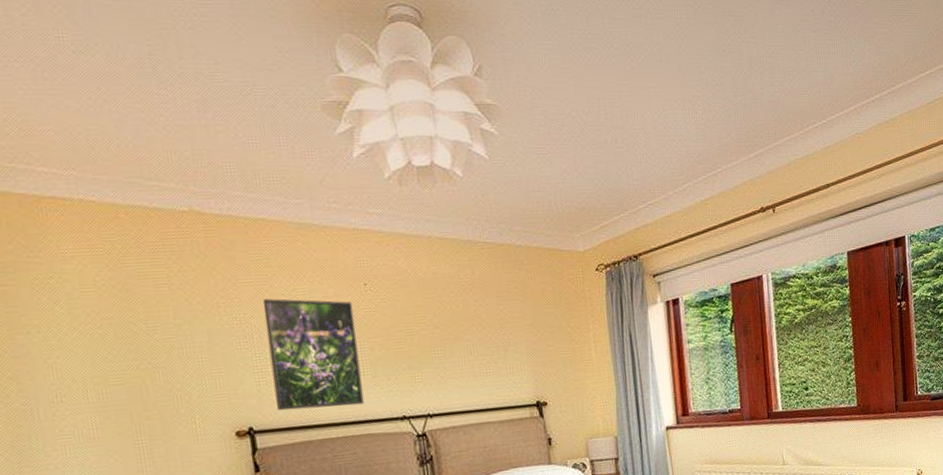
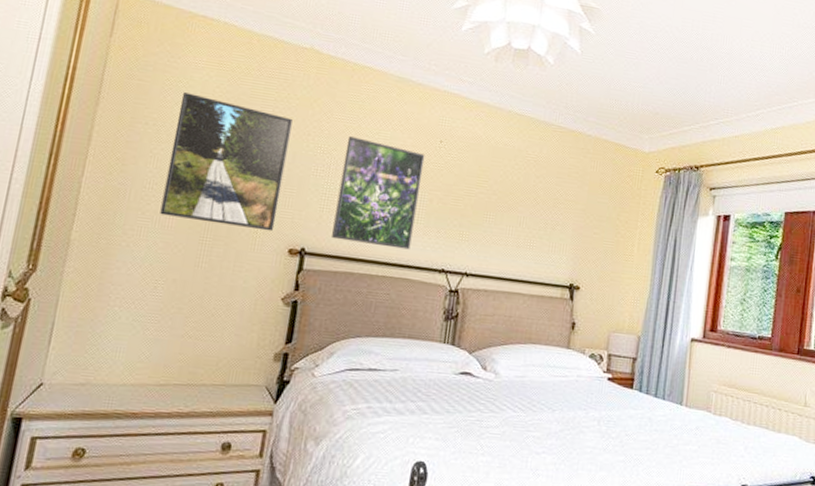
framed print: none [59,288,213,428] -> present [160,92,293,232]

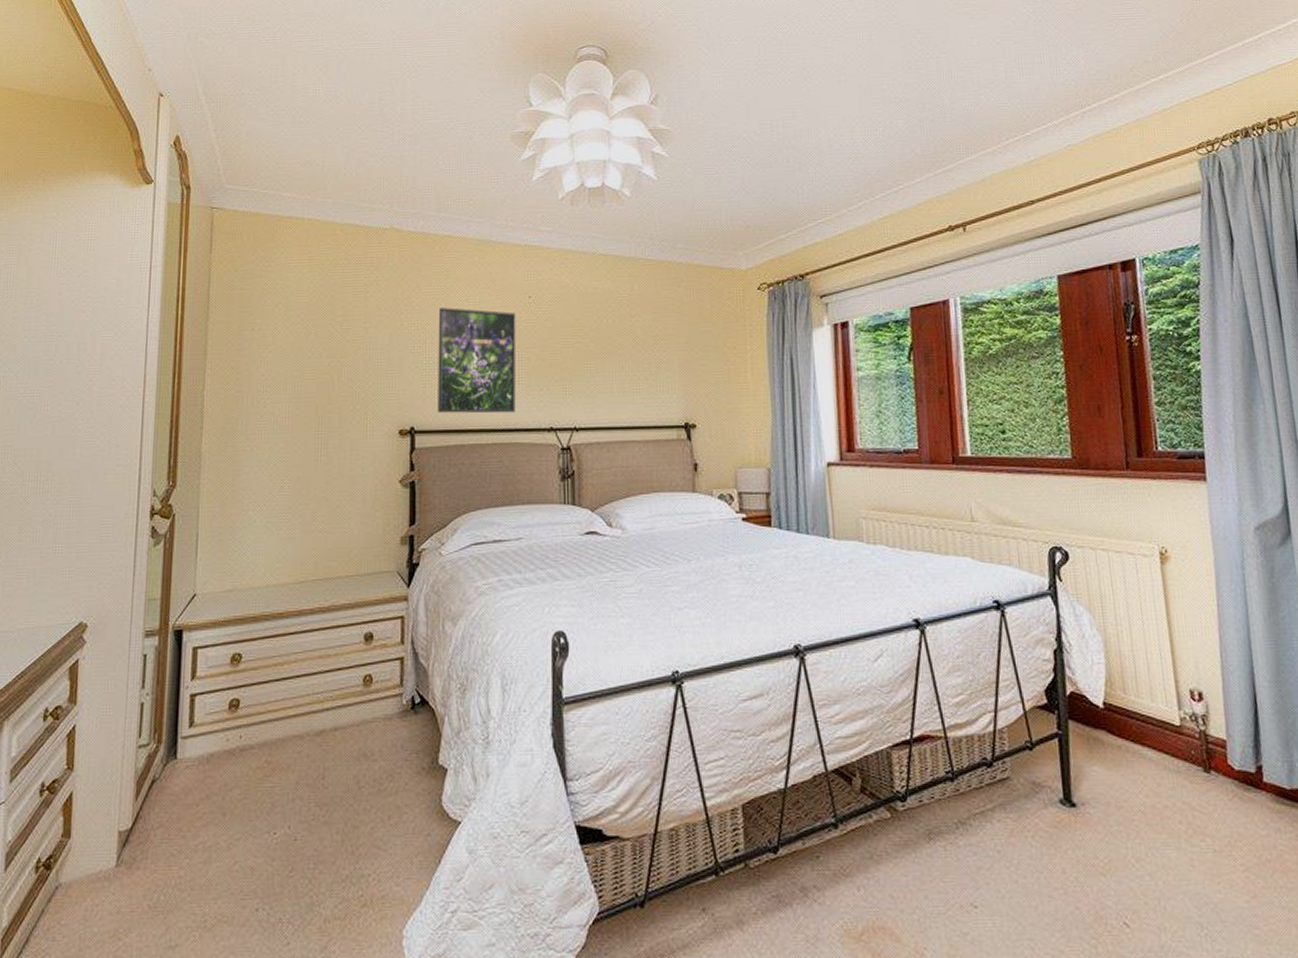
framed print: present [160,92,293,232] -> none [276,293,384,416]

